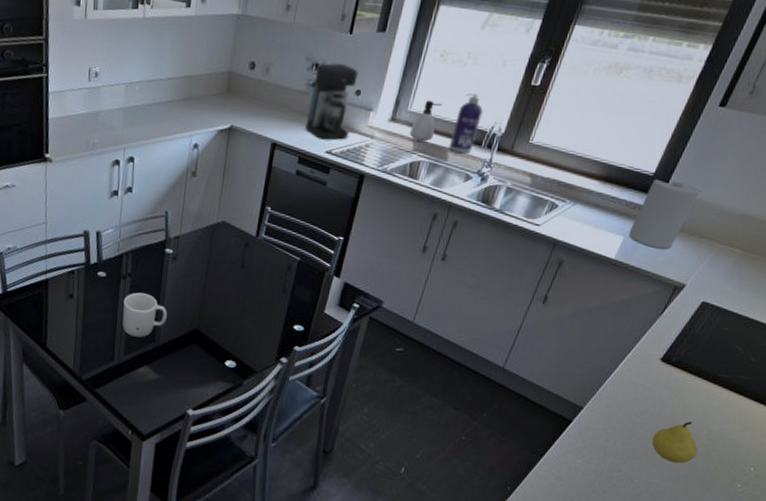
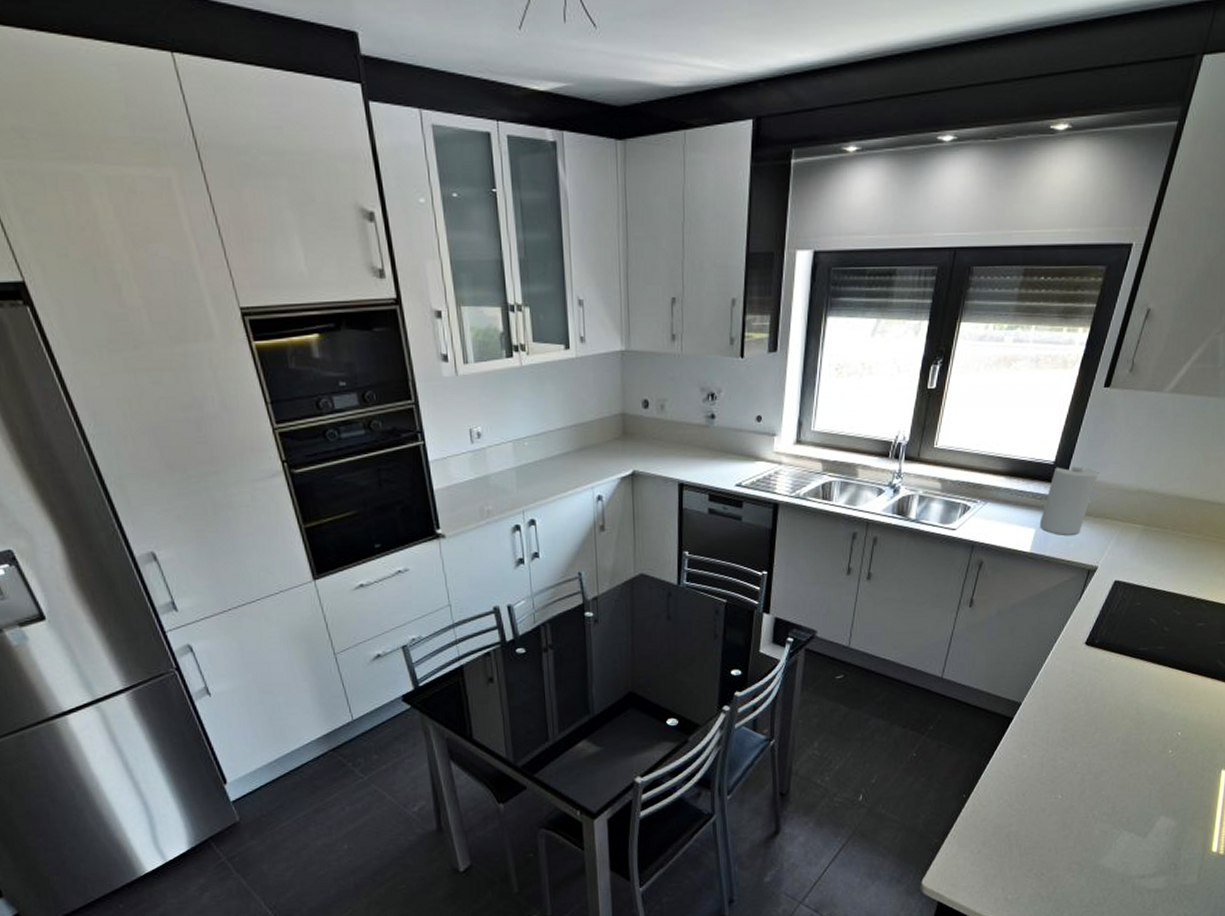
mug: present [122,292,167,338] -> none [549,663,598,712]
coffee maker: present [305,63,358,140] -> none [710,391,756,473]
soap dispenser: present [410,100,443,142] -> none [817,417,845,461]
spray bottle: present [448,93,483,154] -> none [857,404,885,468]
fruit: present [651,421,698,464] -> none [1088,698,1130,741]

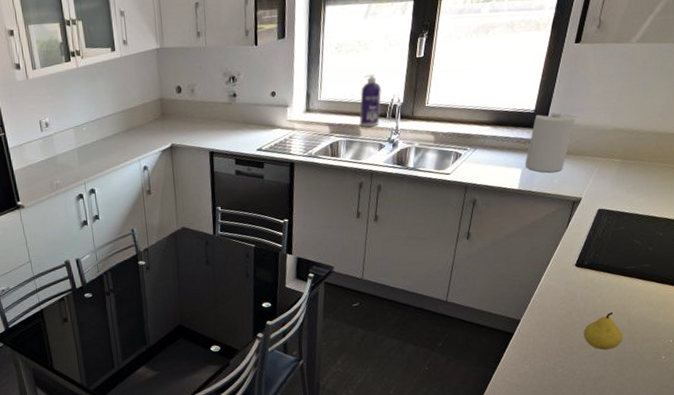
spray bottle: none [857,404,885,468] -> present [359,74,381,128]
fruit: none [1088,698,1130,741] -> present [583,311,623,350]

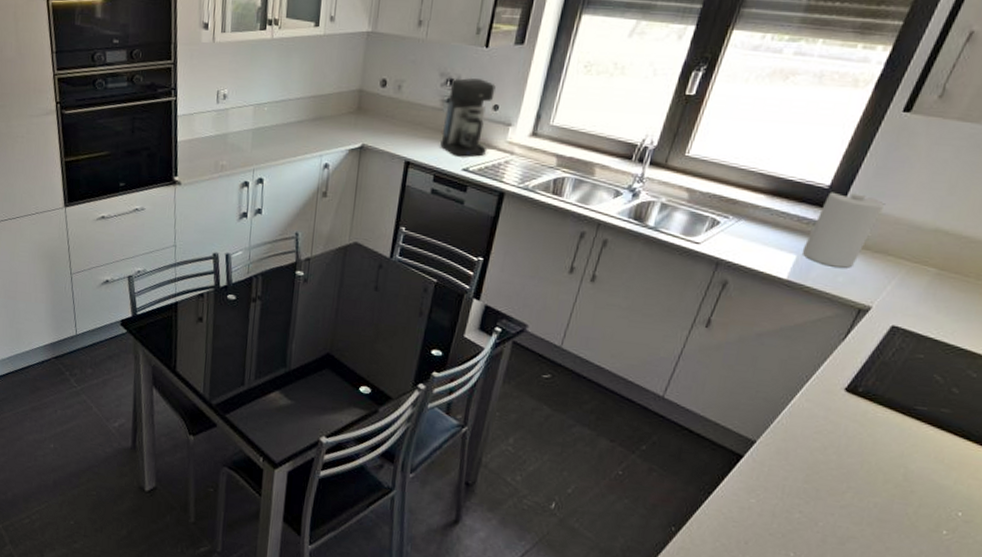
coffee maker: none [233,72,273,140] -> present [440,78,496,157]
spray bottle: present [359,74,381,128] -> none [595,105,632,169]
fruit: present [583,311,623,350] -> none [837,458,894,506]

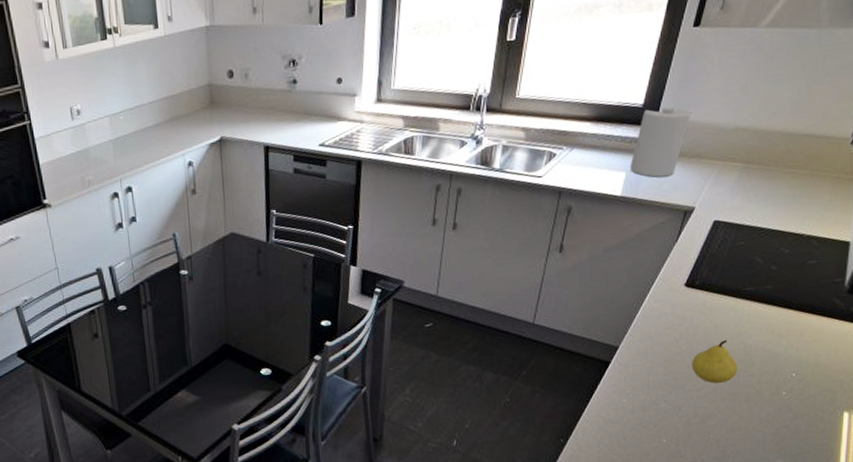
coffee maker: present [440,78,496,157] -> none [293,55,338,134]
fruit: none [837,458,894,506] -> present [692,339,738,384]

